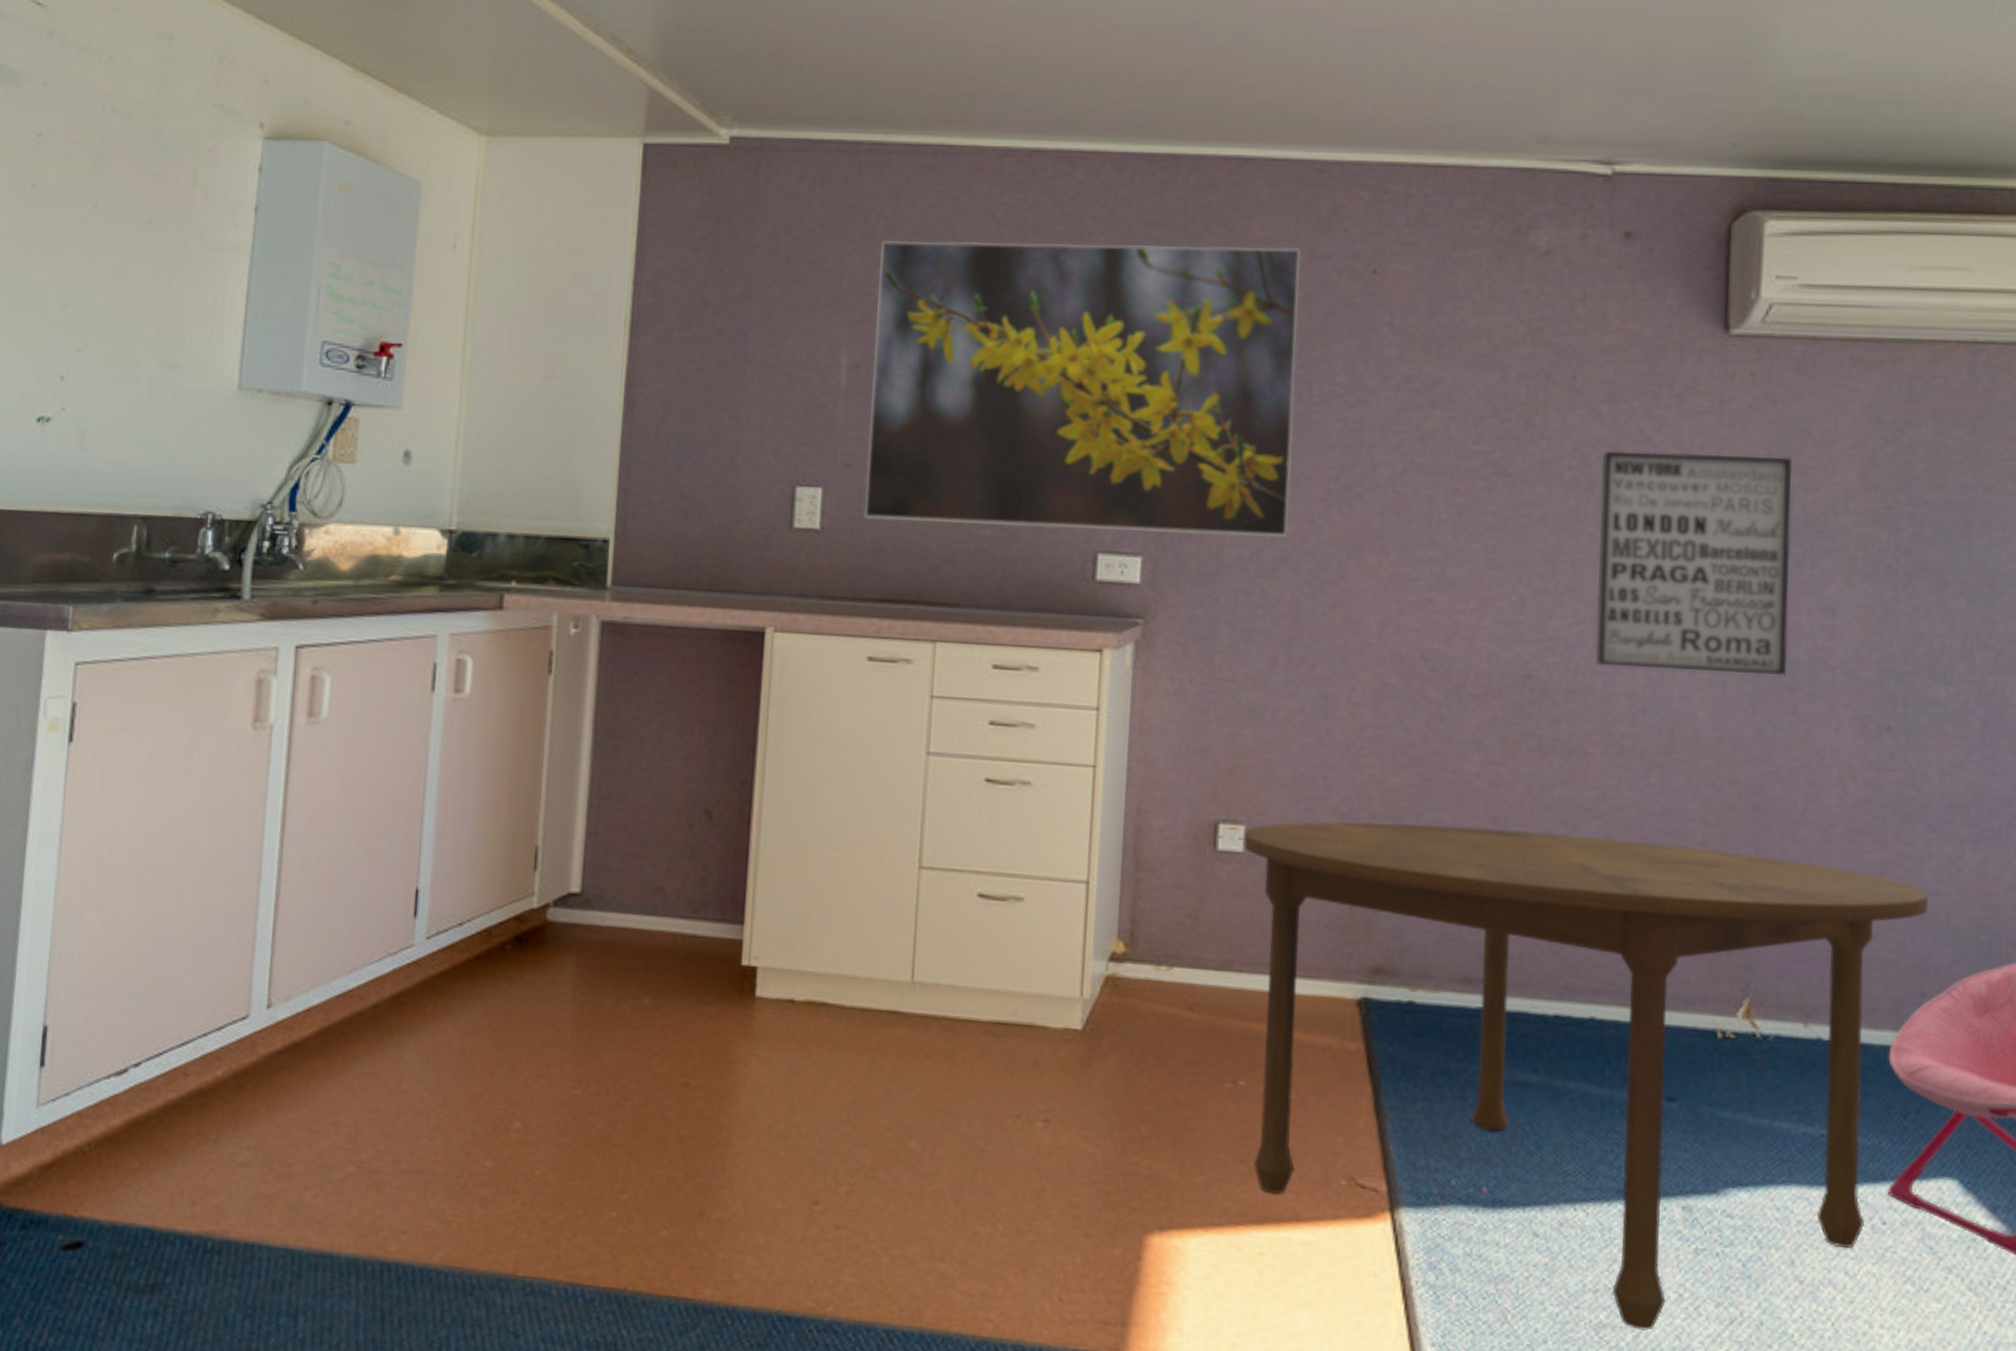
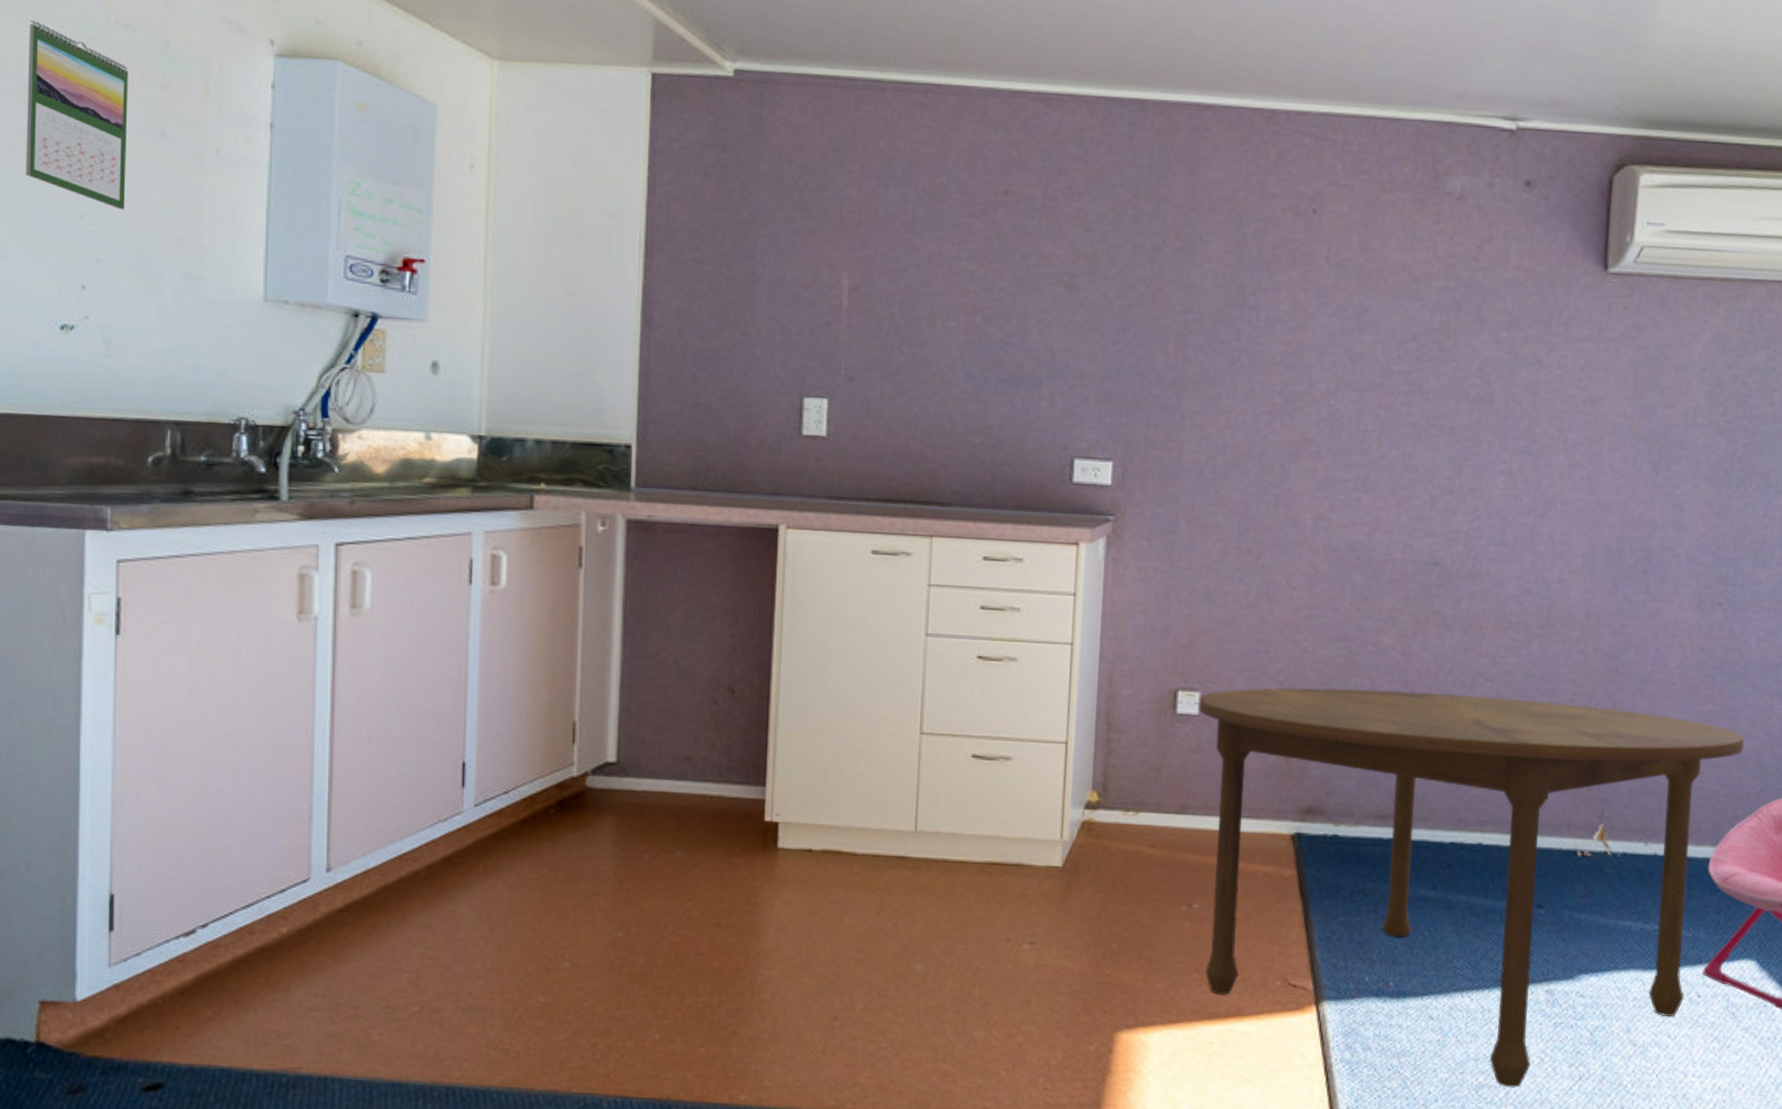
calendar: none [15,111,121,299] -> present [25,19,129,210]
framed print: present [864,240,1302,538] -> none [867,172,1252,446]
wall art: present [1595,451,1792,676] -> none [1490,372,1654,562]

